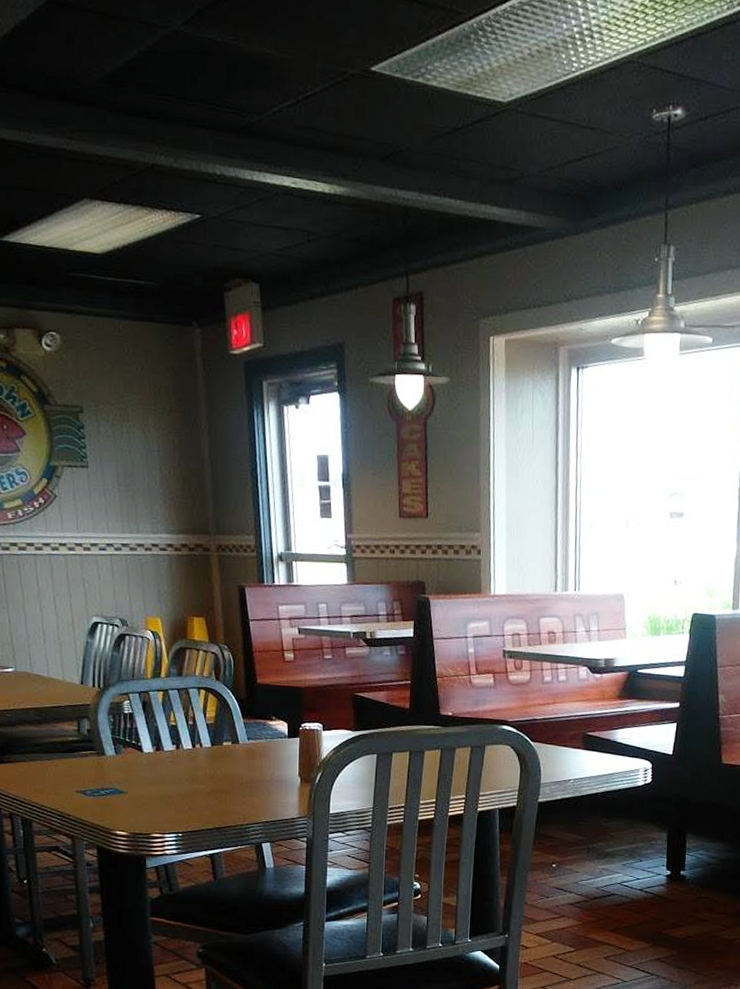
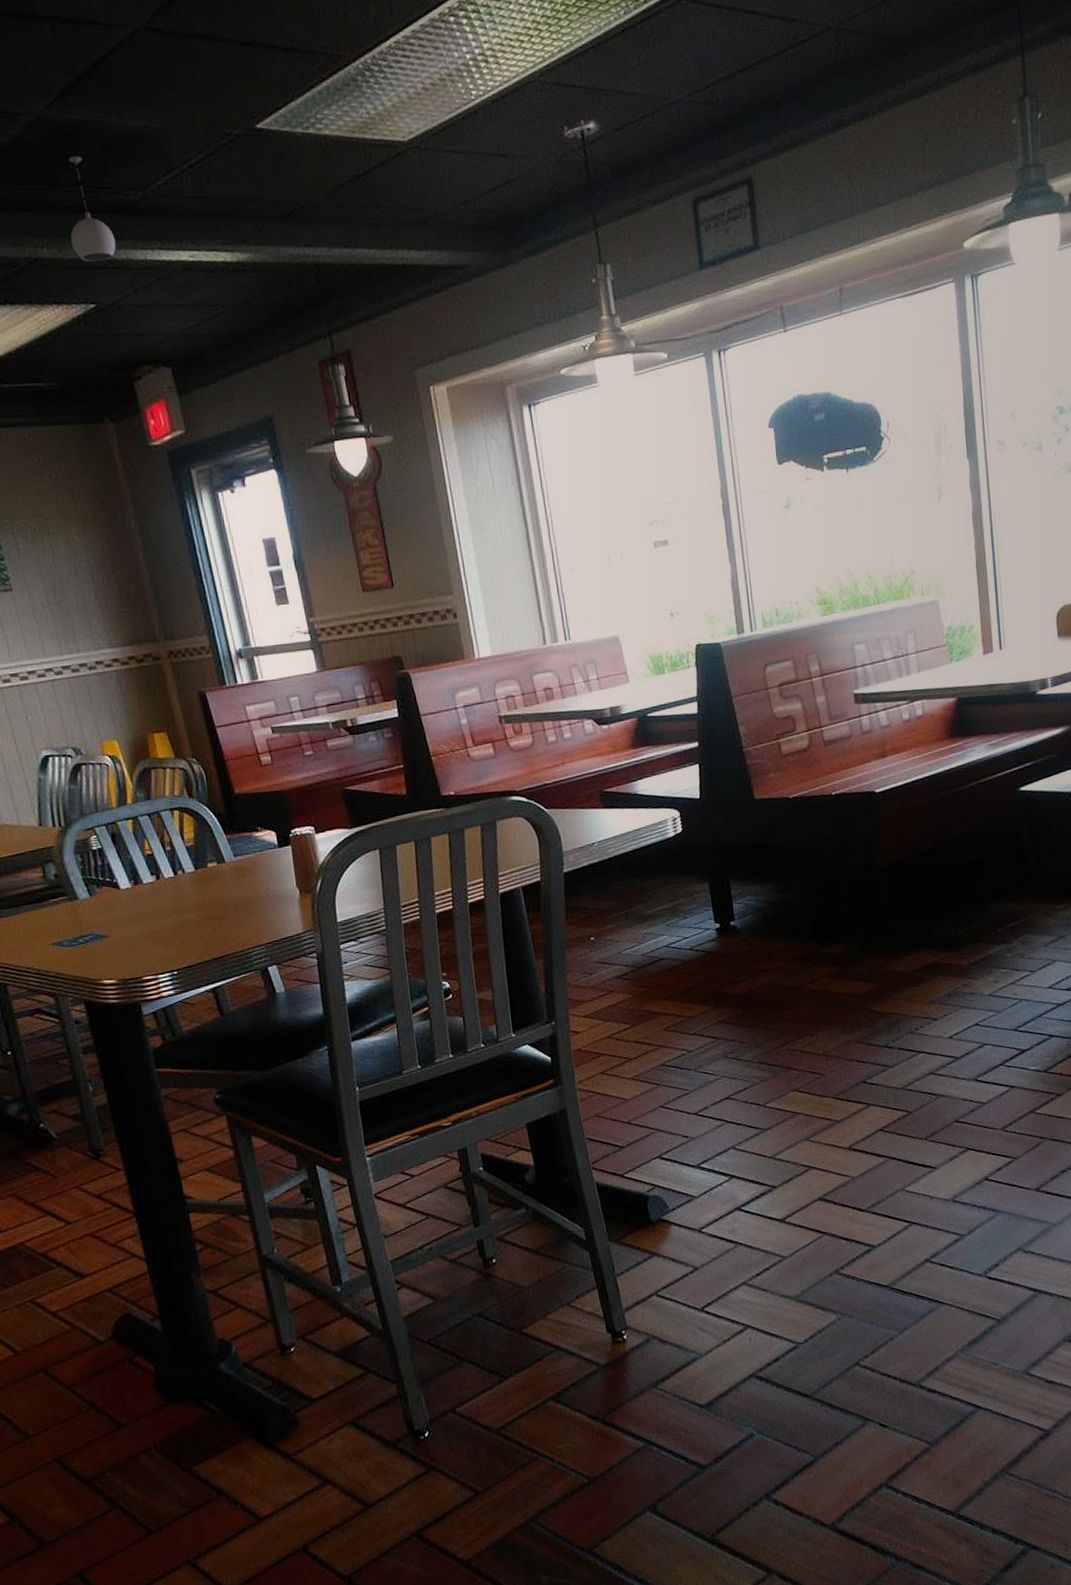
pendant light: none [188,73,227,176] -> present [69,156,116,262]

